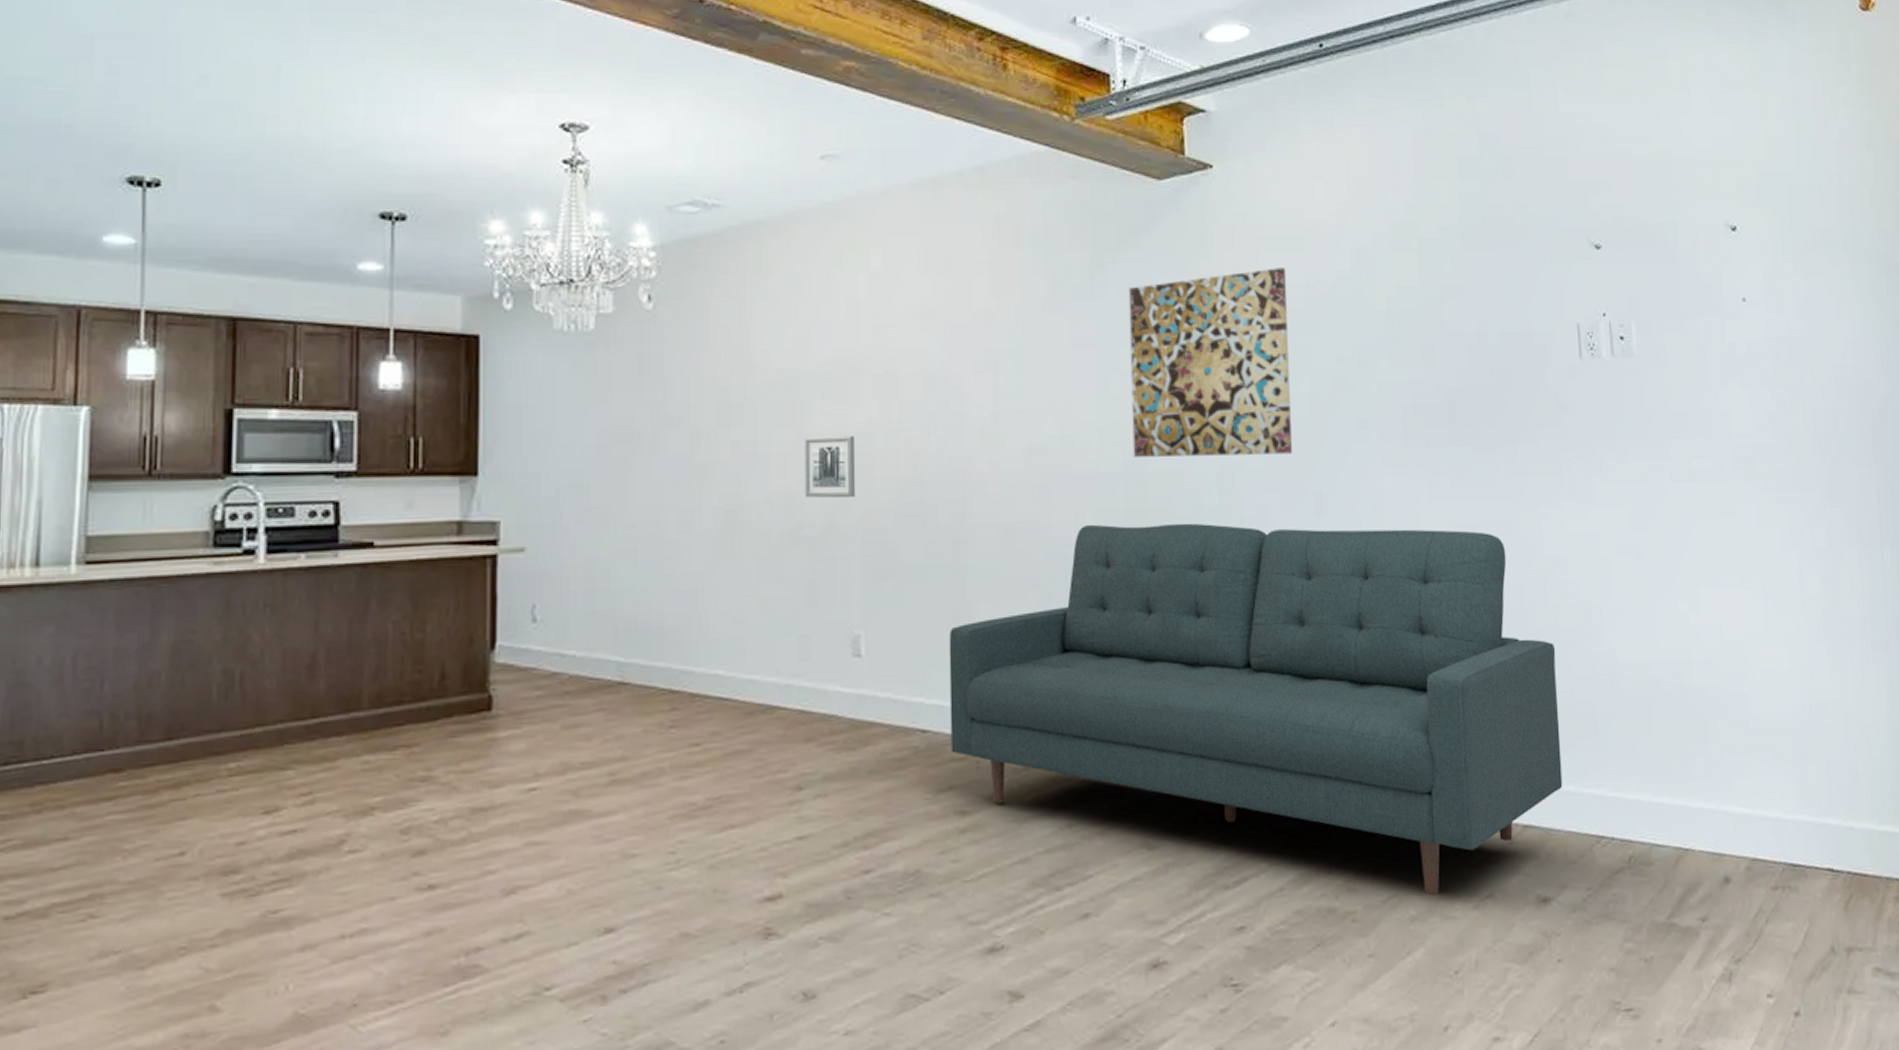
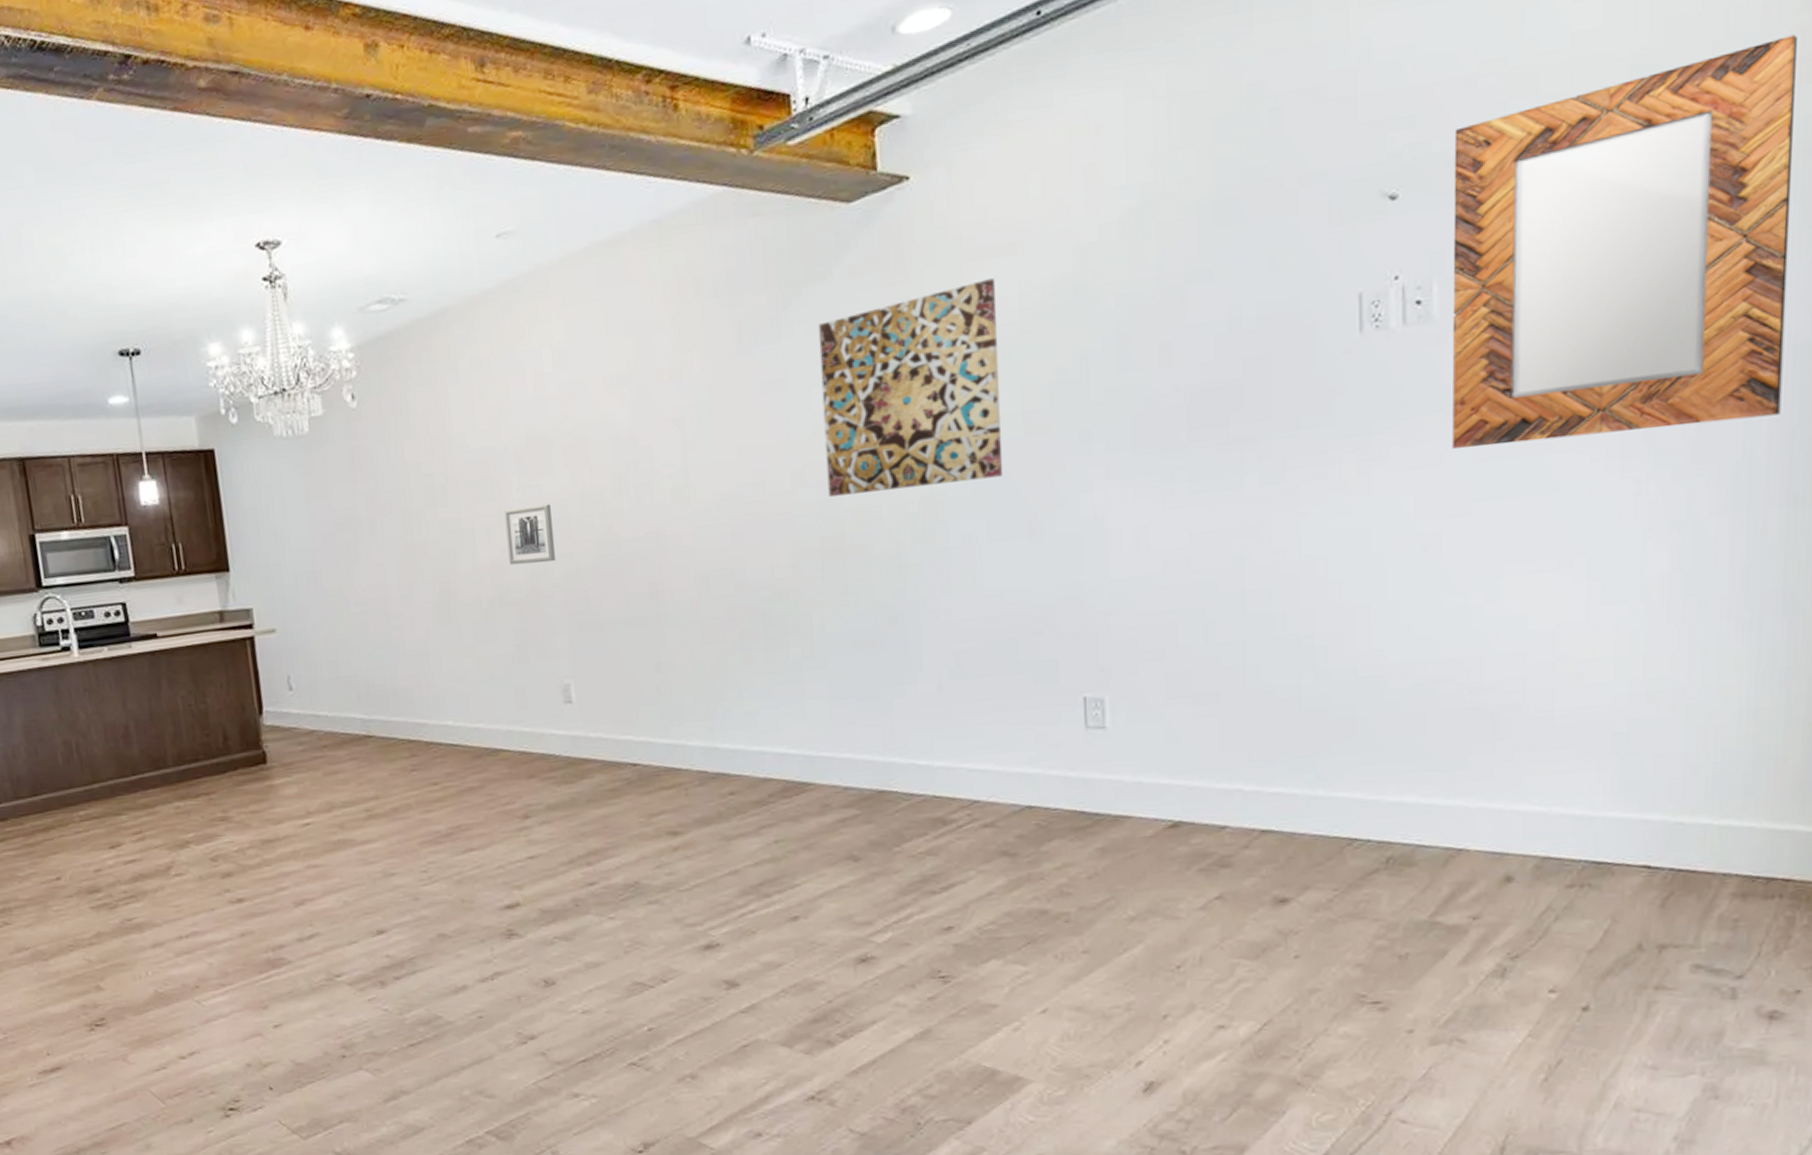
sofa: present [948,523,1563,896] -> none [652,538,1310,898]
home mirror: none [1638,168,1882,469] -> present [1452,35,1797,449]

